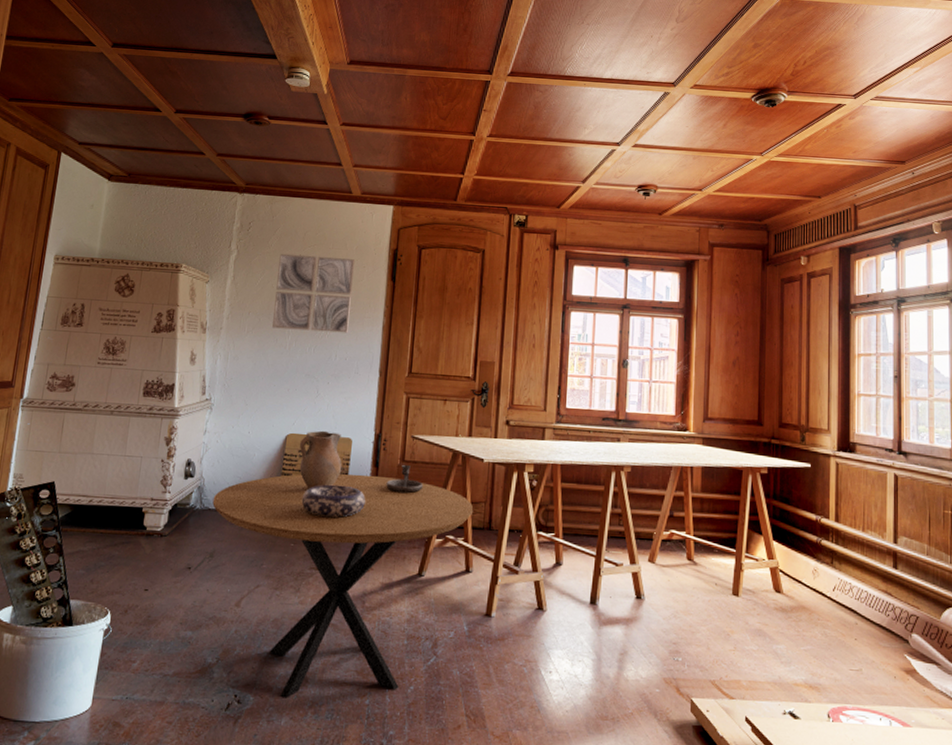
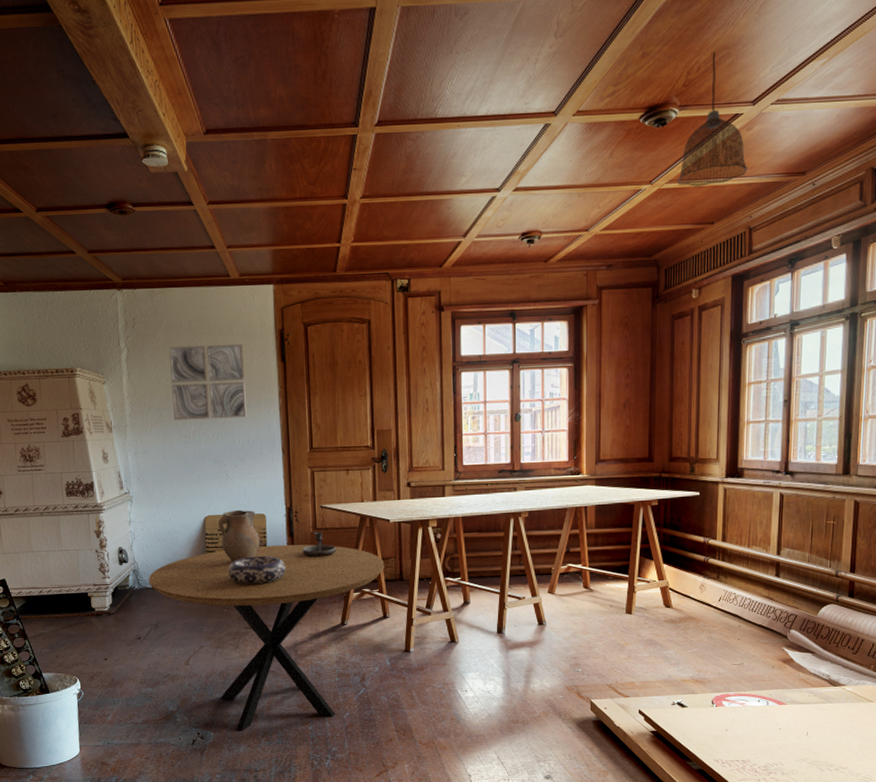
pendant lamp: none [786,50,852,163] -> present [677,52,749,187]

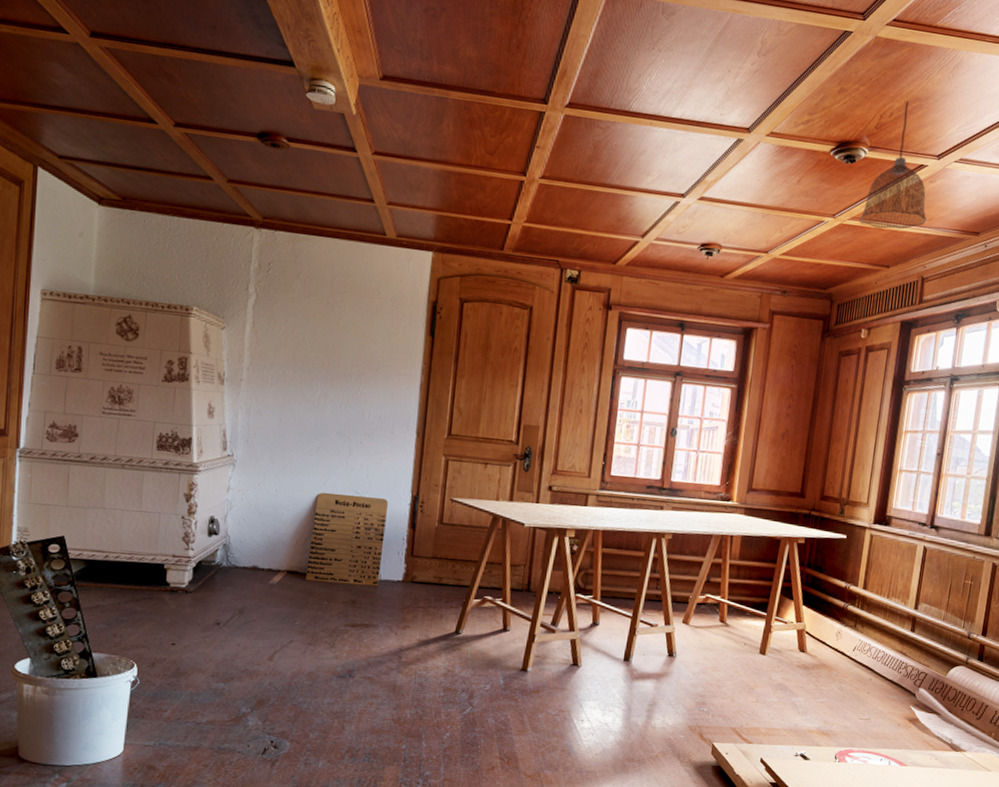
dining table: present [148,544,385,732] -> none [240,534,513,744]
wall art: present [169,344,247,420] -> none [299,299,389,391]
ceramic pitcher: present [217,509,260,562] -> none [331,491,377,550]
decorative bowl: present [228,555,286,584] -> none [334,545,402,577]
candlestick: present [302,531,337,557] -> none [423,526,462,556]

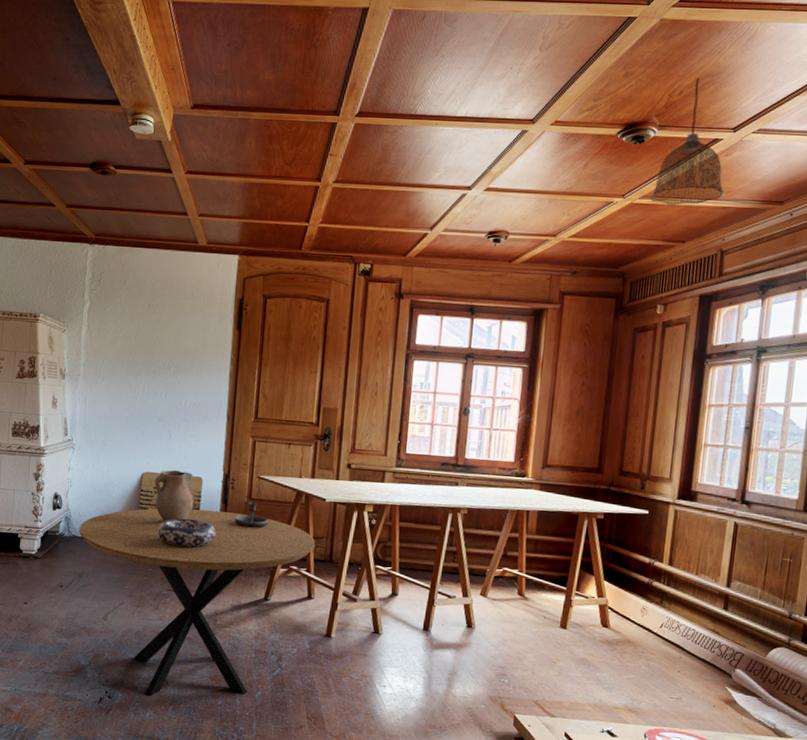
dining table: none [240,534,513,744] -> present [79,508,316,697]
ceramic pitcher: none [331,491,377,550] -> present [154,470,194,522]
decorative bowl: none [334,545,402,577] -> present [158,518,216,547]
candlestick: none [423,526,462,556] -> present [234,501,269,528]

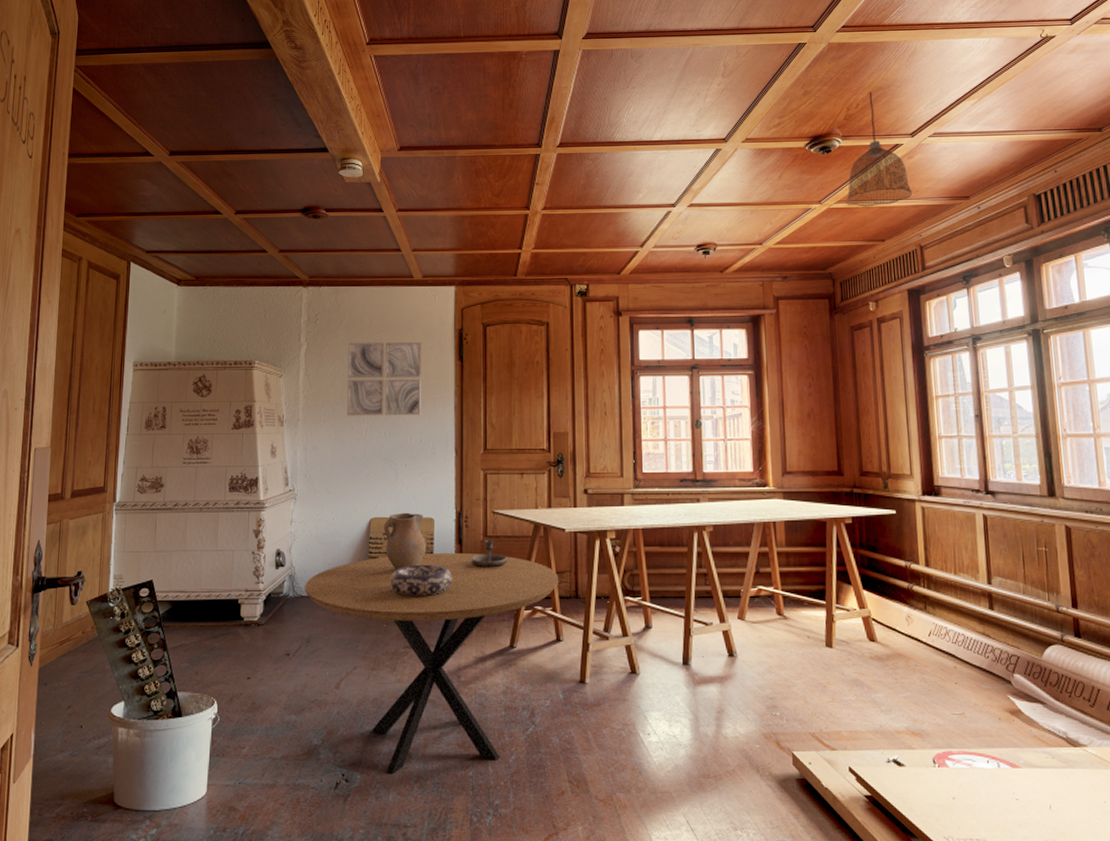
wall art: none [126,303,202,380] -> present [347,341,421,416]

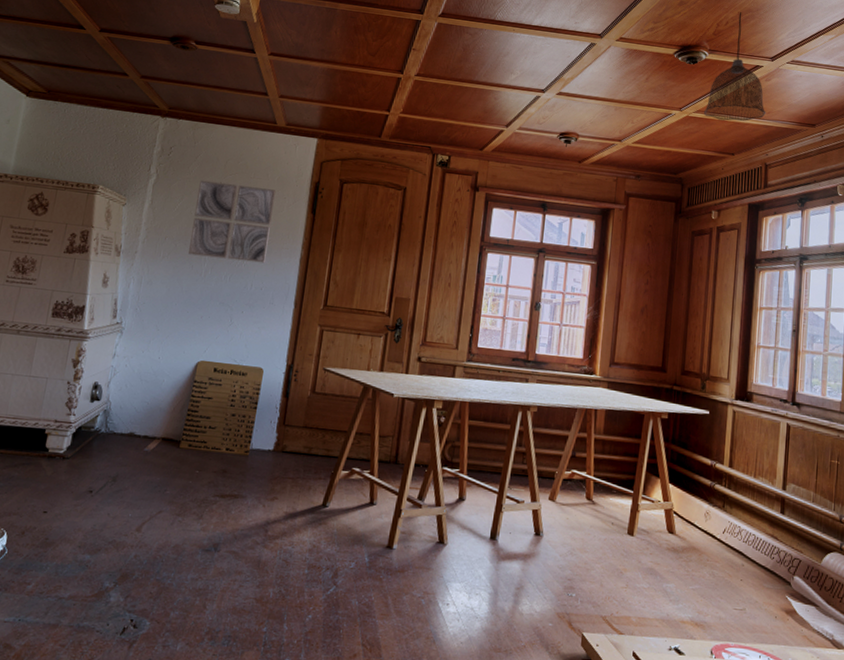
dining table: present [304,552,559,775] -> none [118,401,381,624]
ceramic pitcher: present [383,512,427,571] -> none [208,359,253,418]
decorative bowl: present [390,564,452,596] -> none [208,413,274,446]
candlestick: present [471,539,508,568] -> none [295,396,333,426]

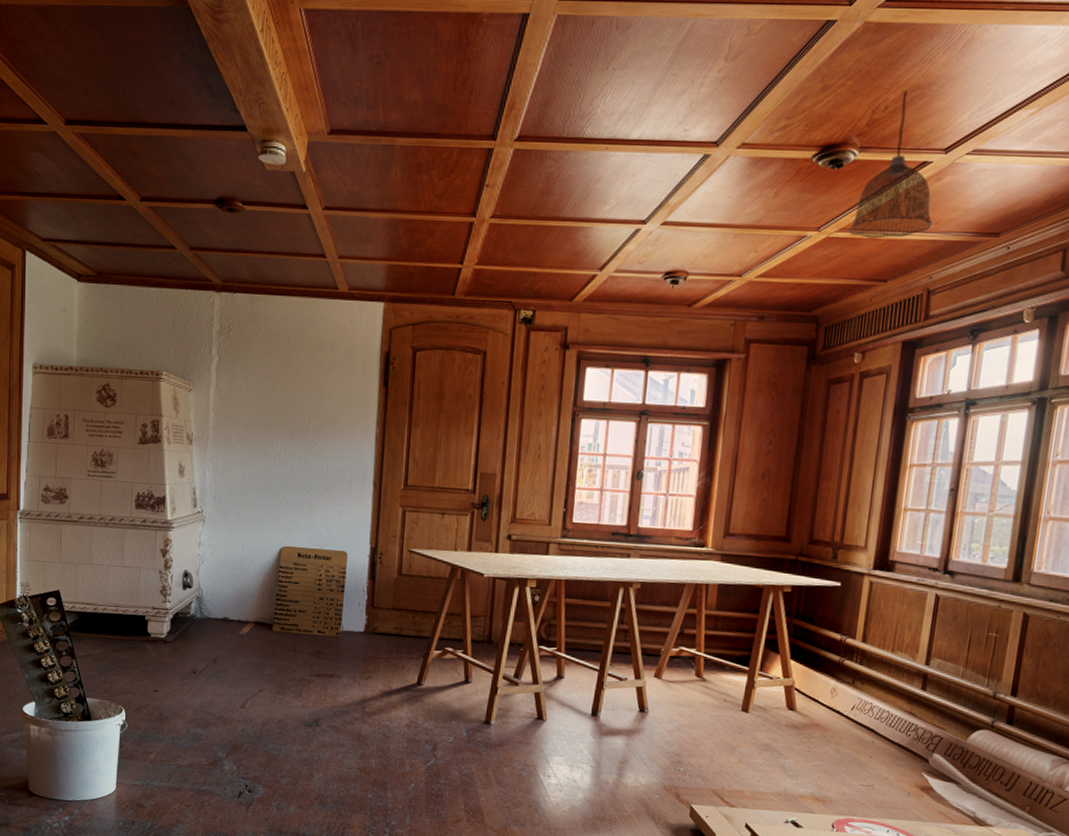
wall art: present [188,180,275,263] -> none [260,358,343,444]

